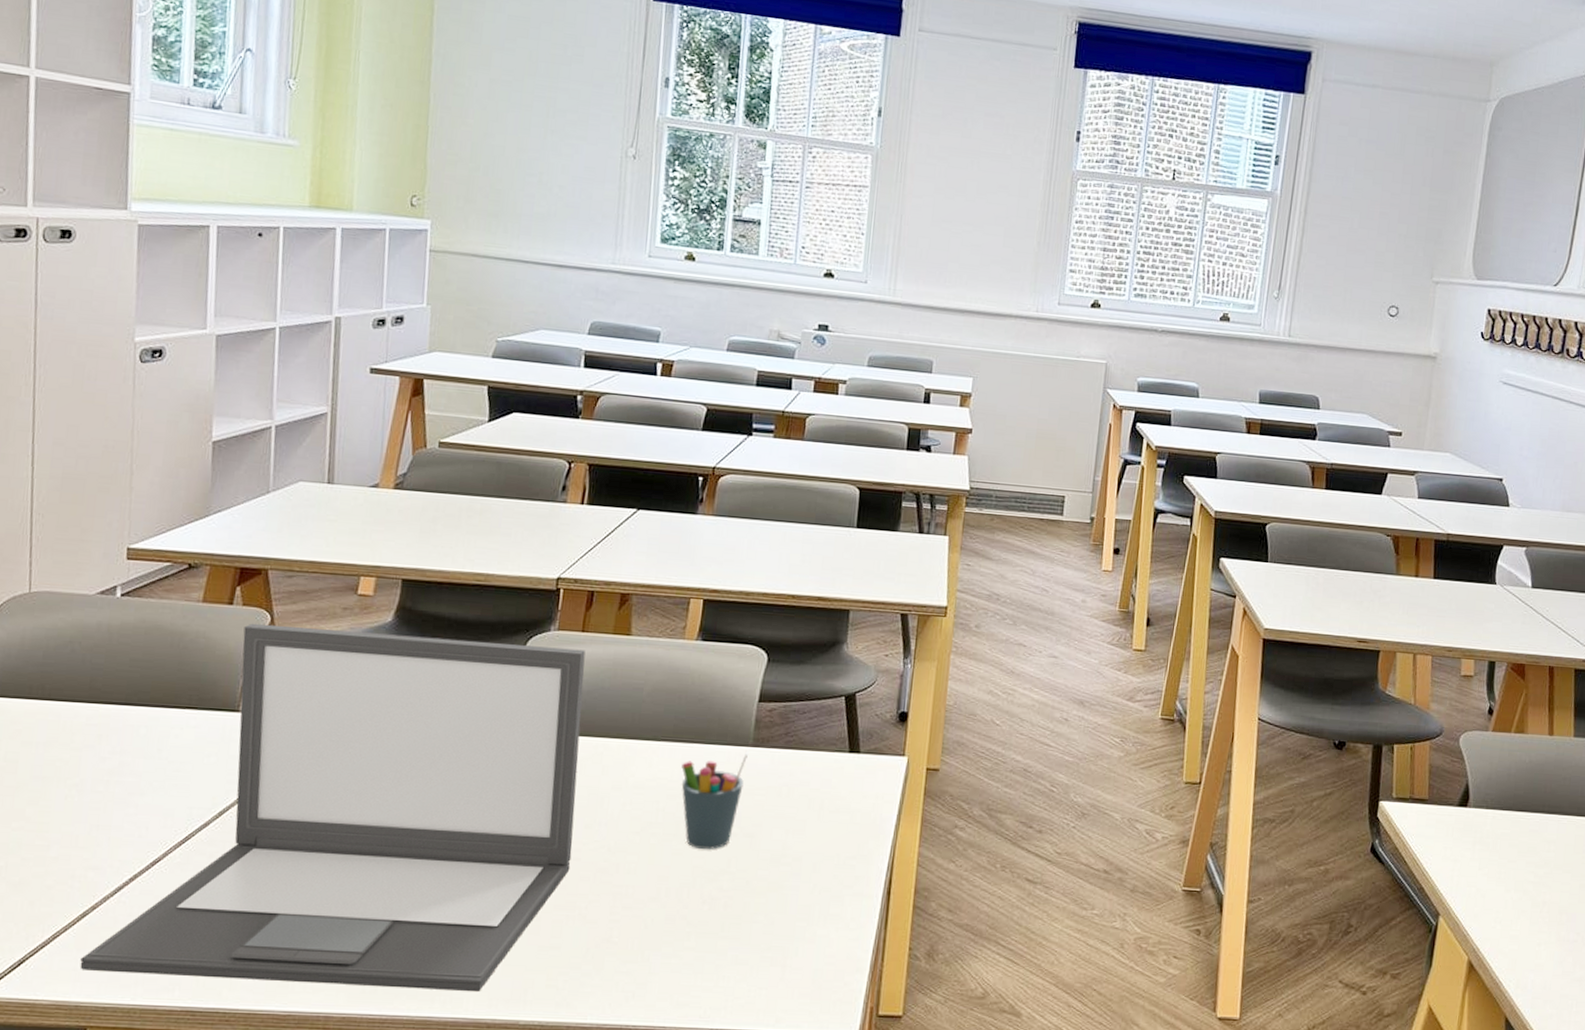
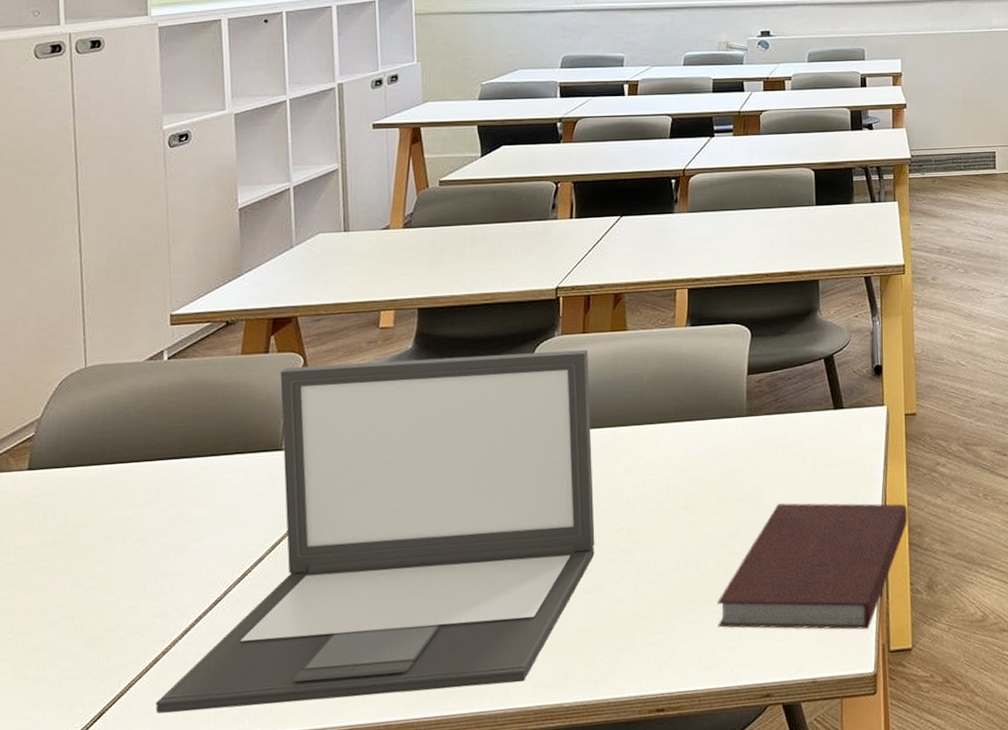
pen holder: present [681,751,749,849] -> none [685,421,745,518]
notebook: none [695,845,917,990] -> present [717,503,908,630]

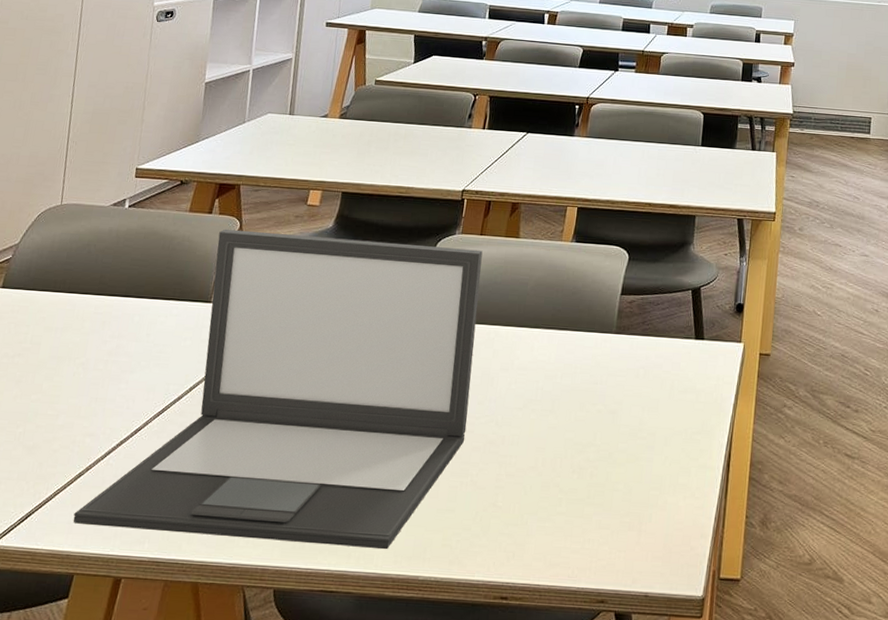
notebook: present [717,503,908,630] -> none [565,420,752,554]

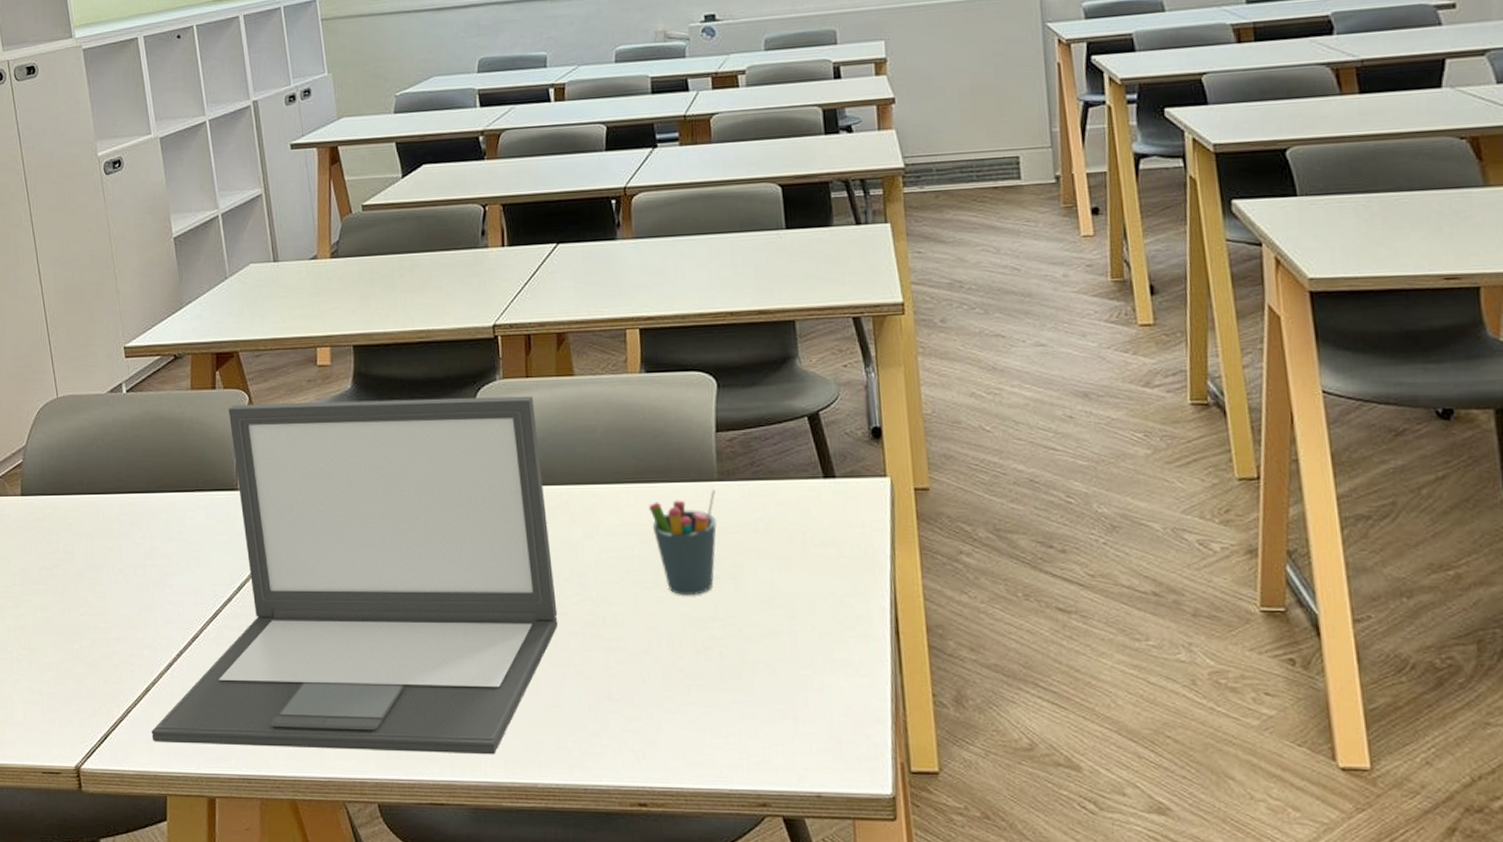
pen holder: none [557,337,613,424] -> present [649,486,717,595]

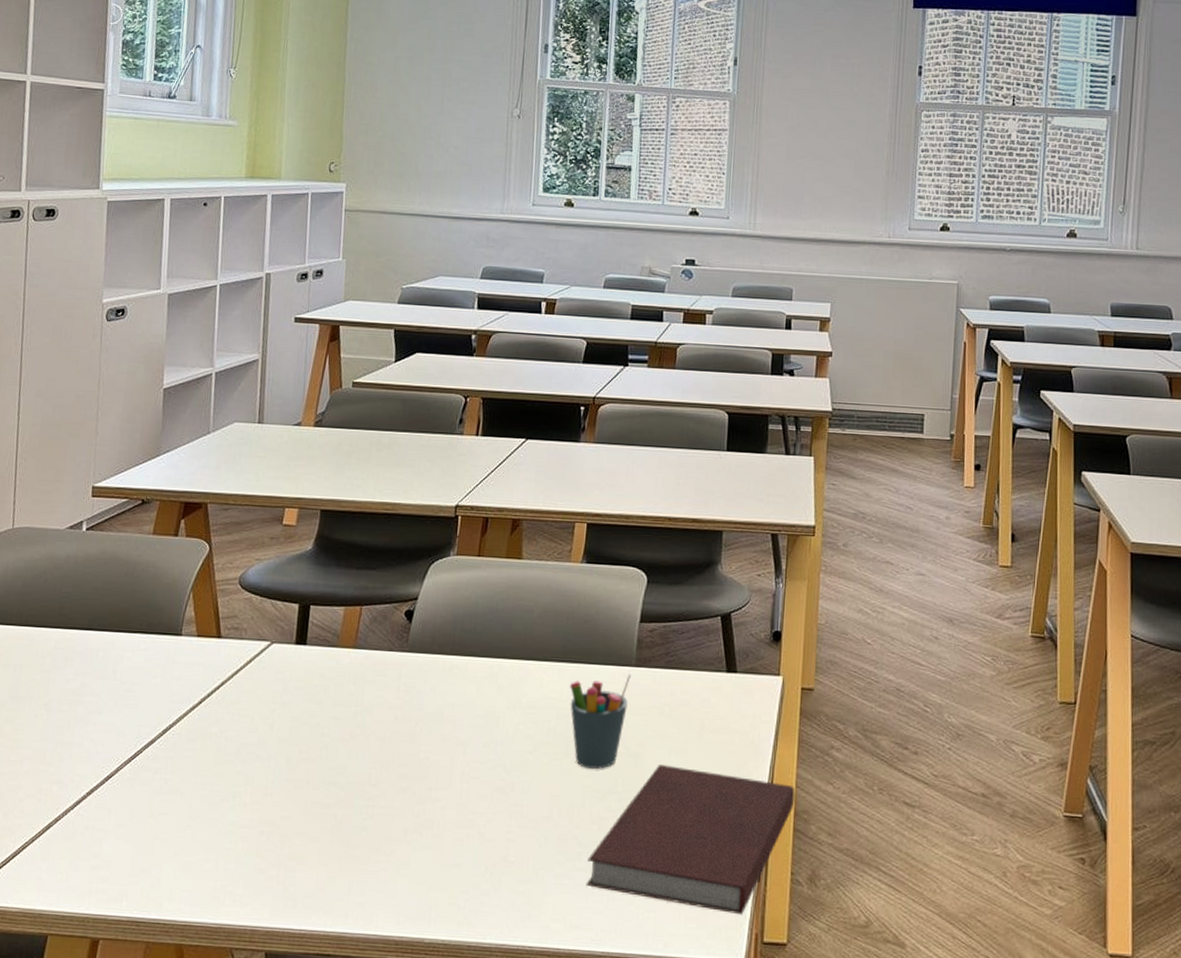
laptop: present [151,396,559,755] -> none [44,553,481,909]
notebook: none [698,586,925,744] -> present [586,765,795,915]

